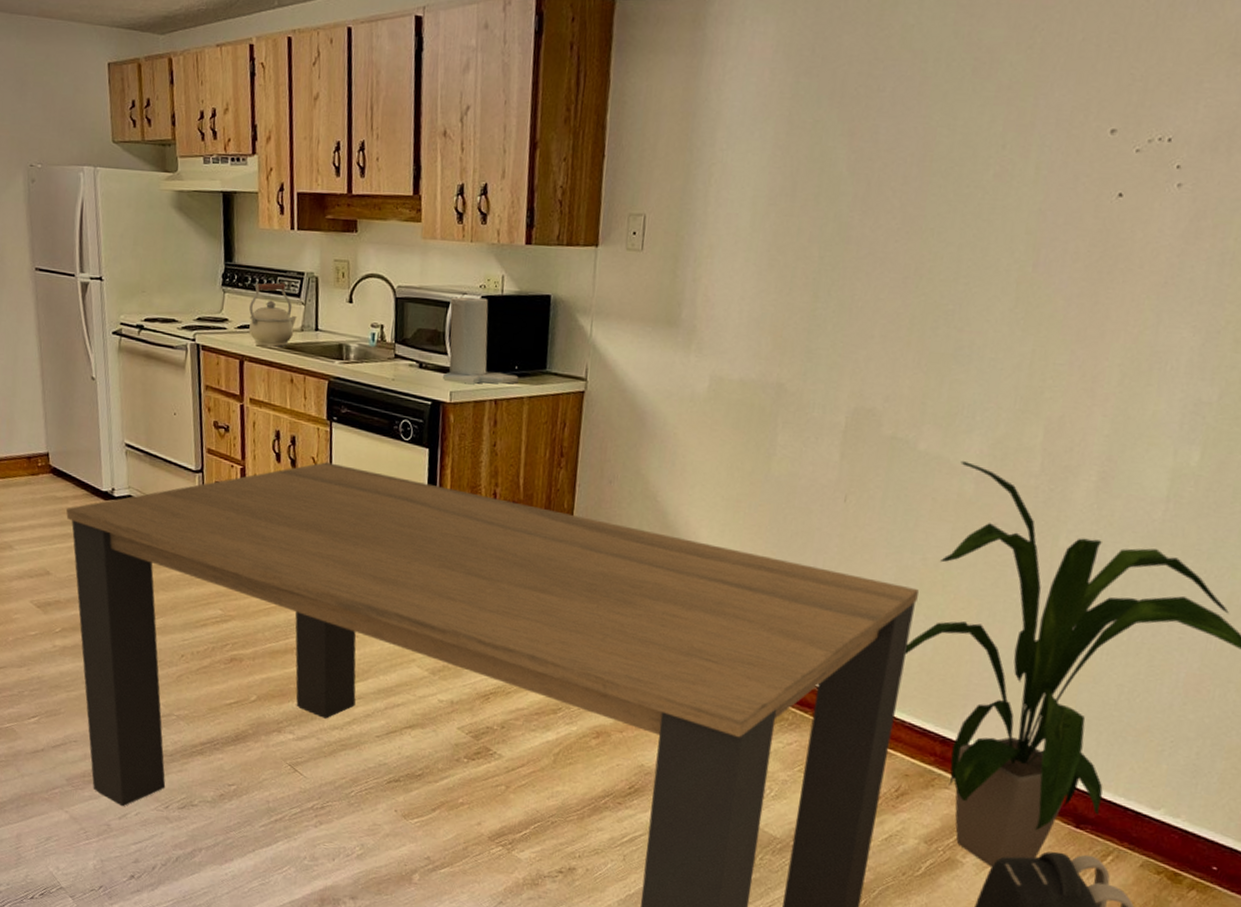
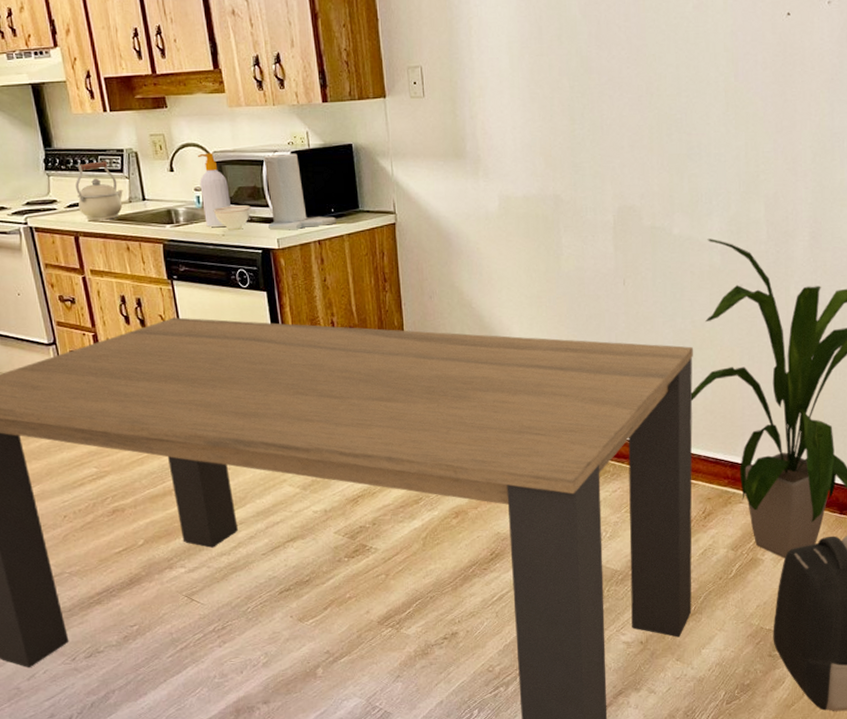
soap bottle: none [376,287,408,371] -> present [198,153,231,228]
bowl: none [386,347,428,377] -> present [213,205,251,231]

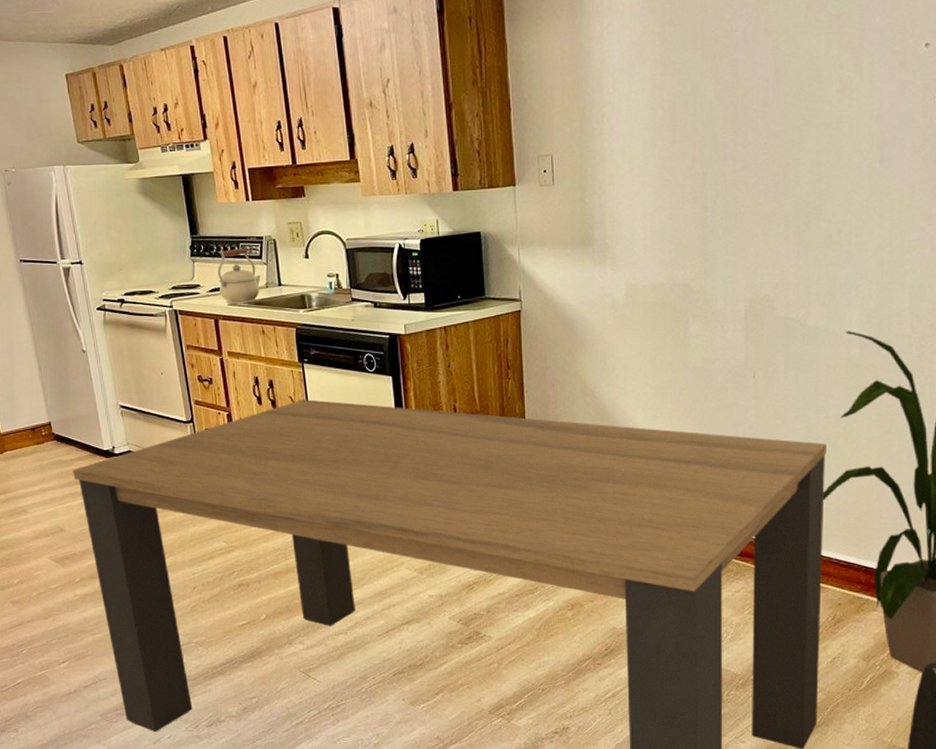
soap bottle: present [198,153,231,228] -> none [332,240,361,313]
bowl: present [213,205,251,231] -> none [344,291,380,316]
paper towel: present [263,153,336,232] -> none [394,241,462,318]

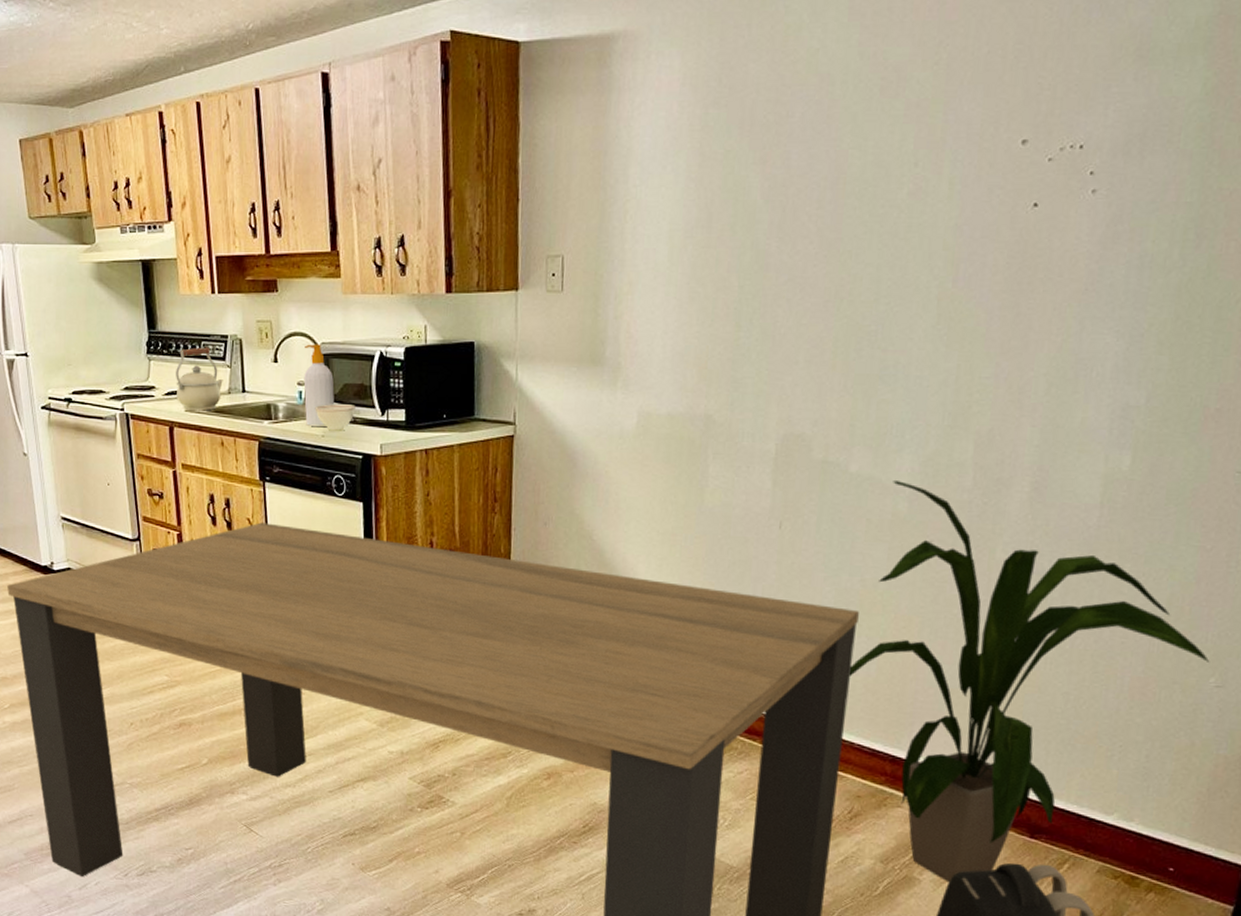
soap bottle: none [332,240,361,313] -> present [303,344,335,428]
bowl: none [344,291,380,316] -> present [315,404,356,432]

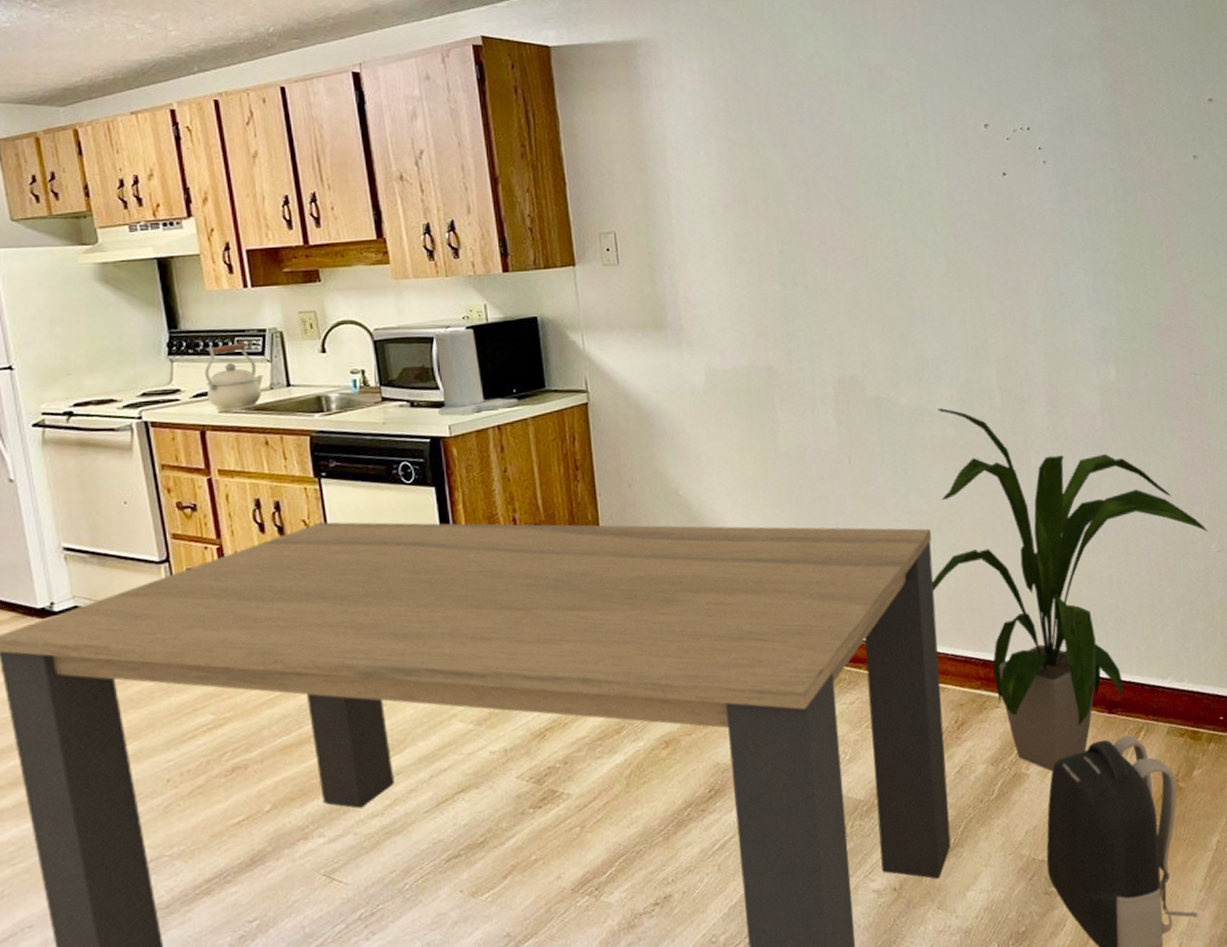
soap bottle: present [303,344,335,428] -> none [356,330,393,416]
bowl: present [315,404,356,432] -> none [372,388,418,419]
paper towel: none [372,348,448,438] -> present [433,328,519,417]

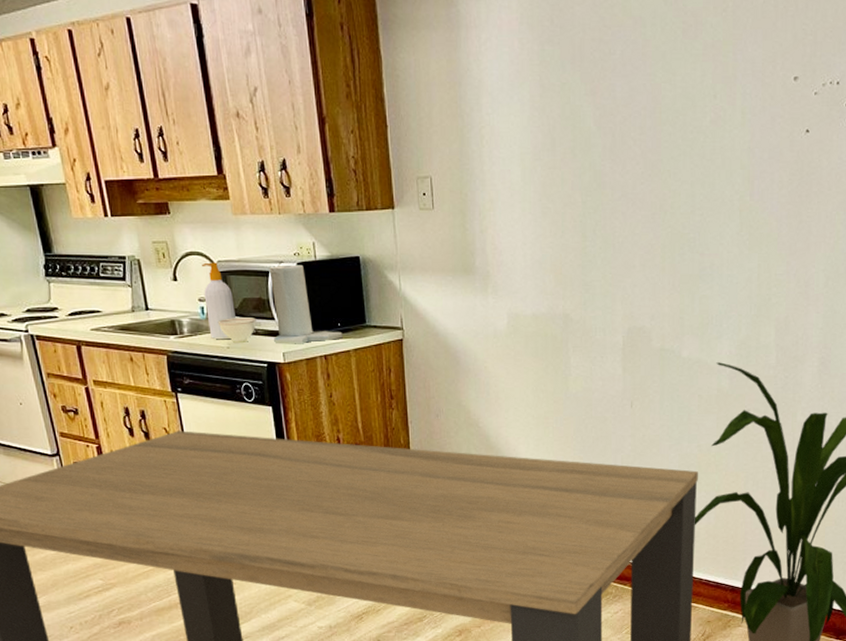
kettle: present [205,343,263,412] -> none [77,268,126,329]
soap bottle: none [356,330,393,416] -> present [202,262,235,340]
bowl: none [372,388,418,419] -> present [217,317,257,344]

